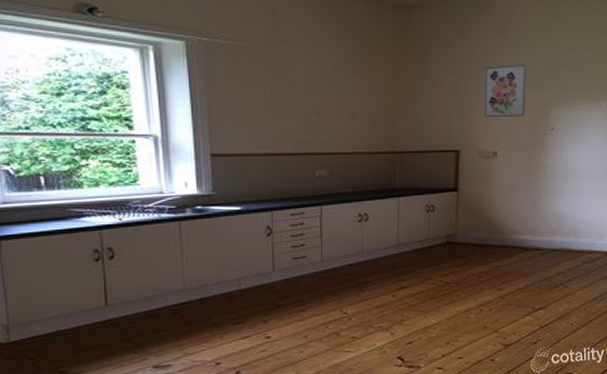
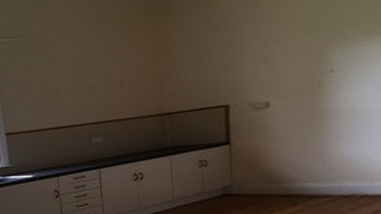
wall art: present [484,63,527,118] -> none [249,9,299,70]

